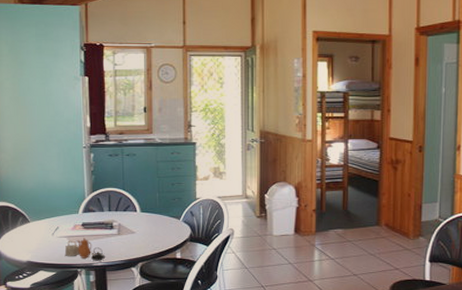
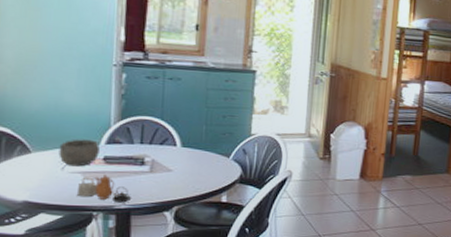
bowl: none [49,209,78,232] -> present [58,139,100,167]

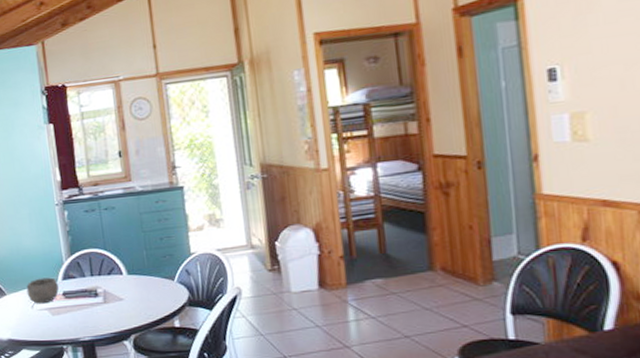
teapot: present [78,175,132,203] -> none [47,309,93,335]

